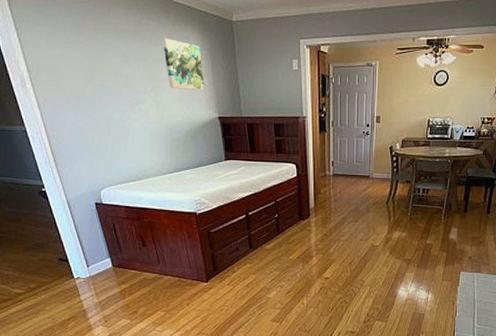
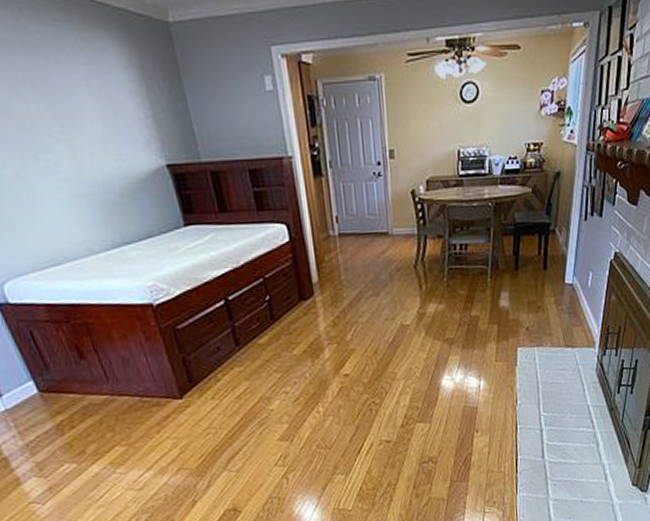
wall art: present [162,37,205,91] -> none [64,50,141,128]

